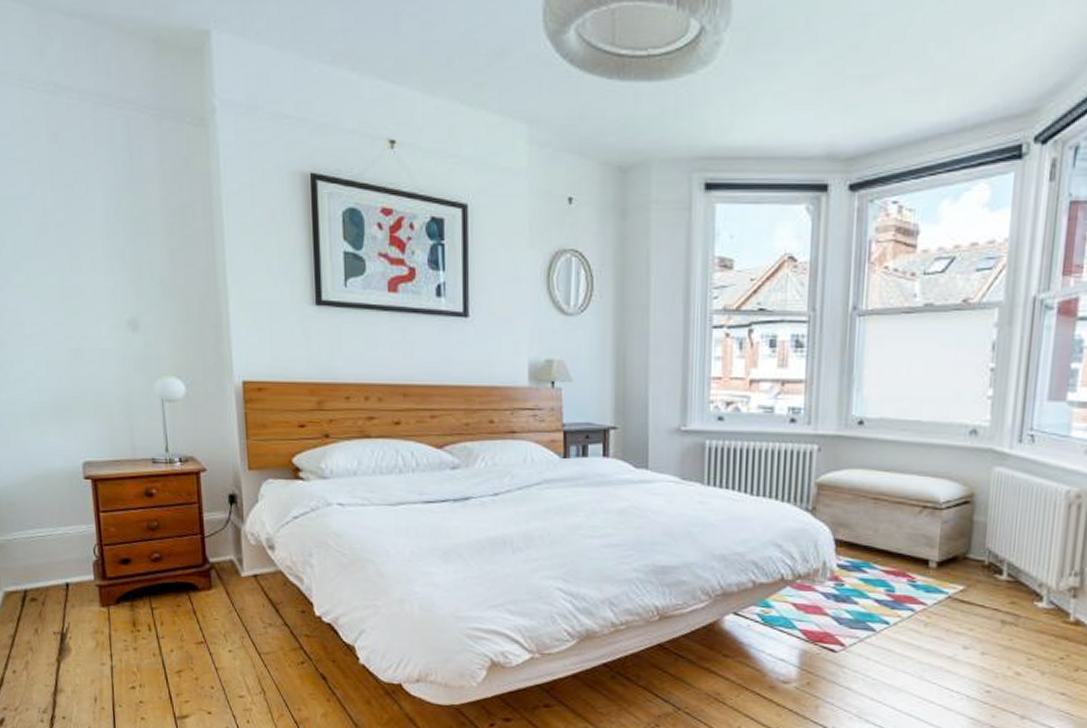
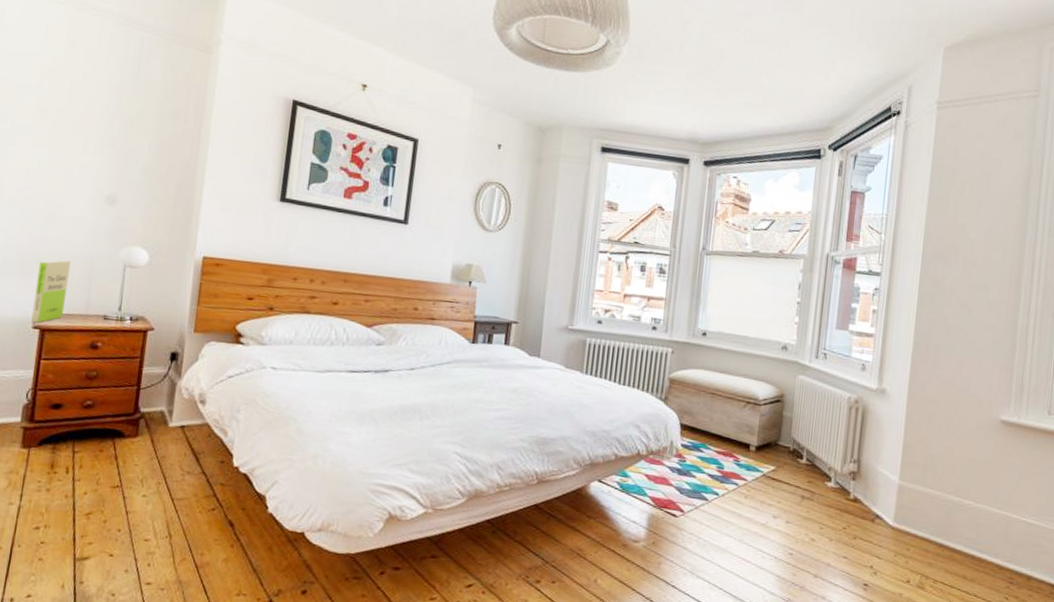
book: none [75,400,112,472] -> present [31,260,71,323]

